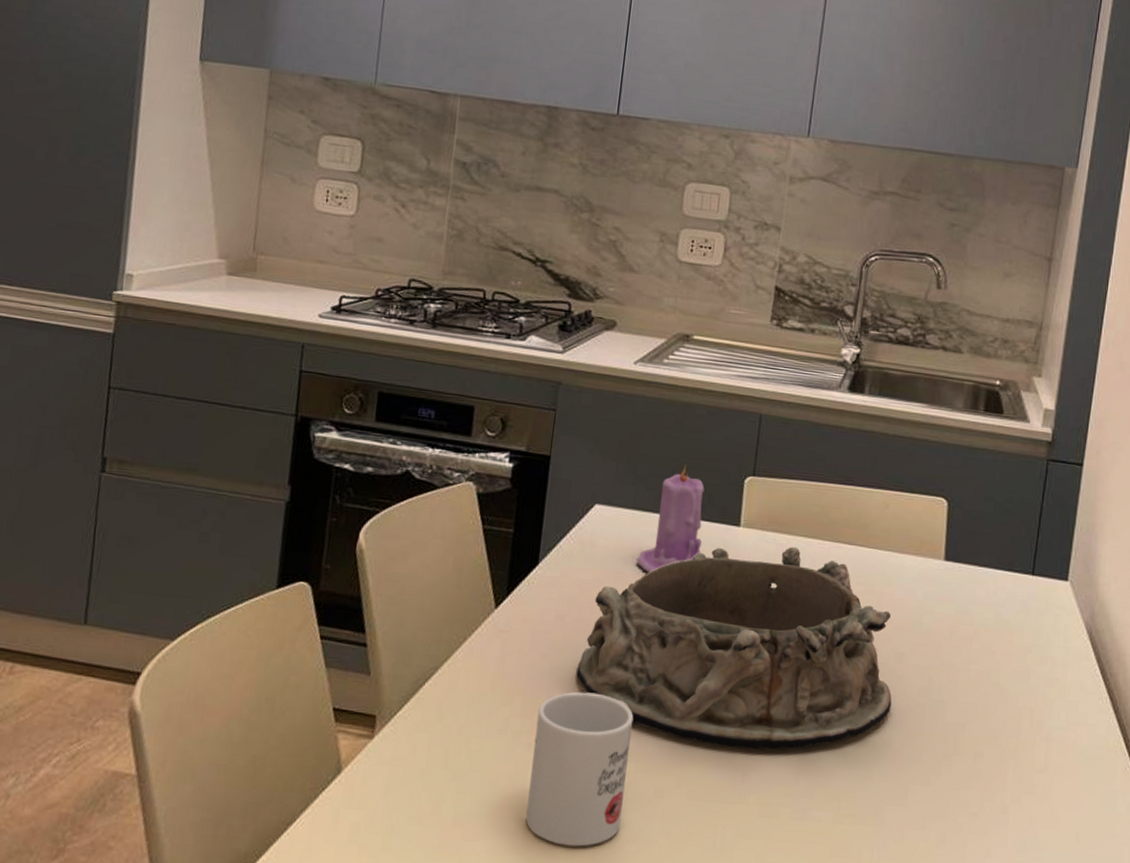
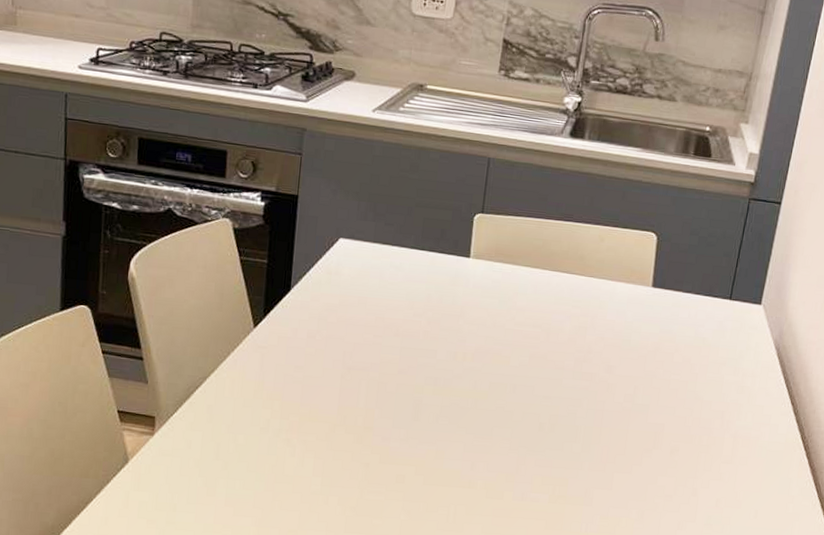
mug: present [525,691,634,847] -> none [287,397,378,521]
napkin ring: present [576,546,892,750] -> none [327,275,603,445]
candle: present [636,464,705,573] -> none [377,203,438,298]

